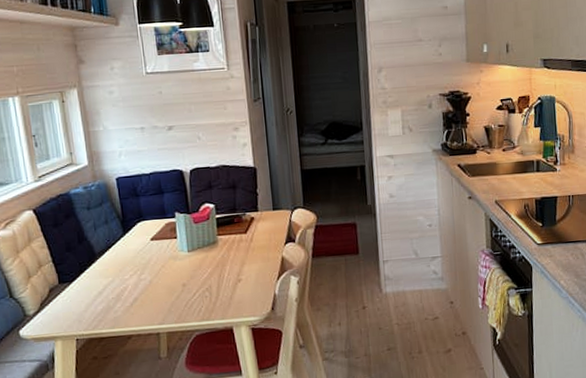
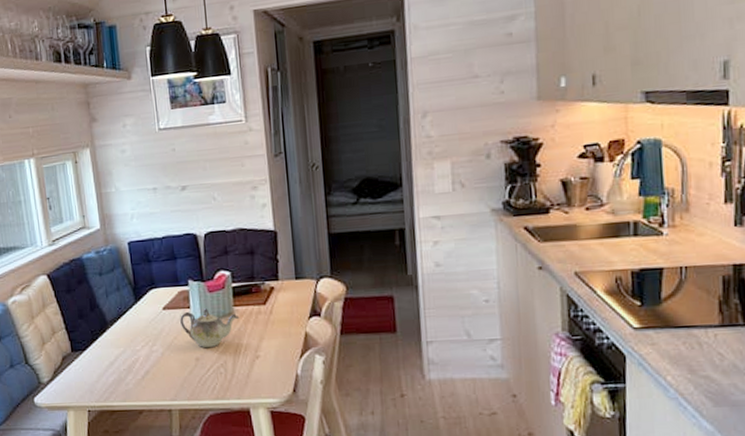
teapot: none [167,238,223,274] -> present [180,308,240,347]

